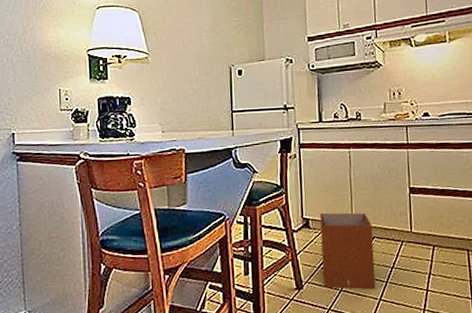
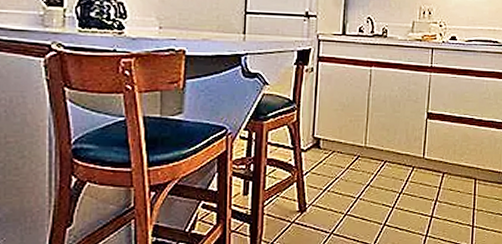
waste basket: present [319,212,379,290] -> none [329,133,386,215]

